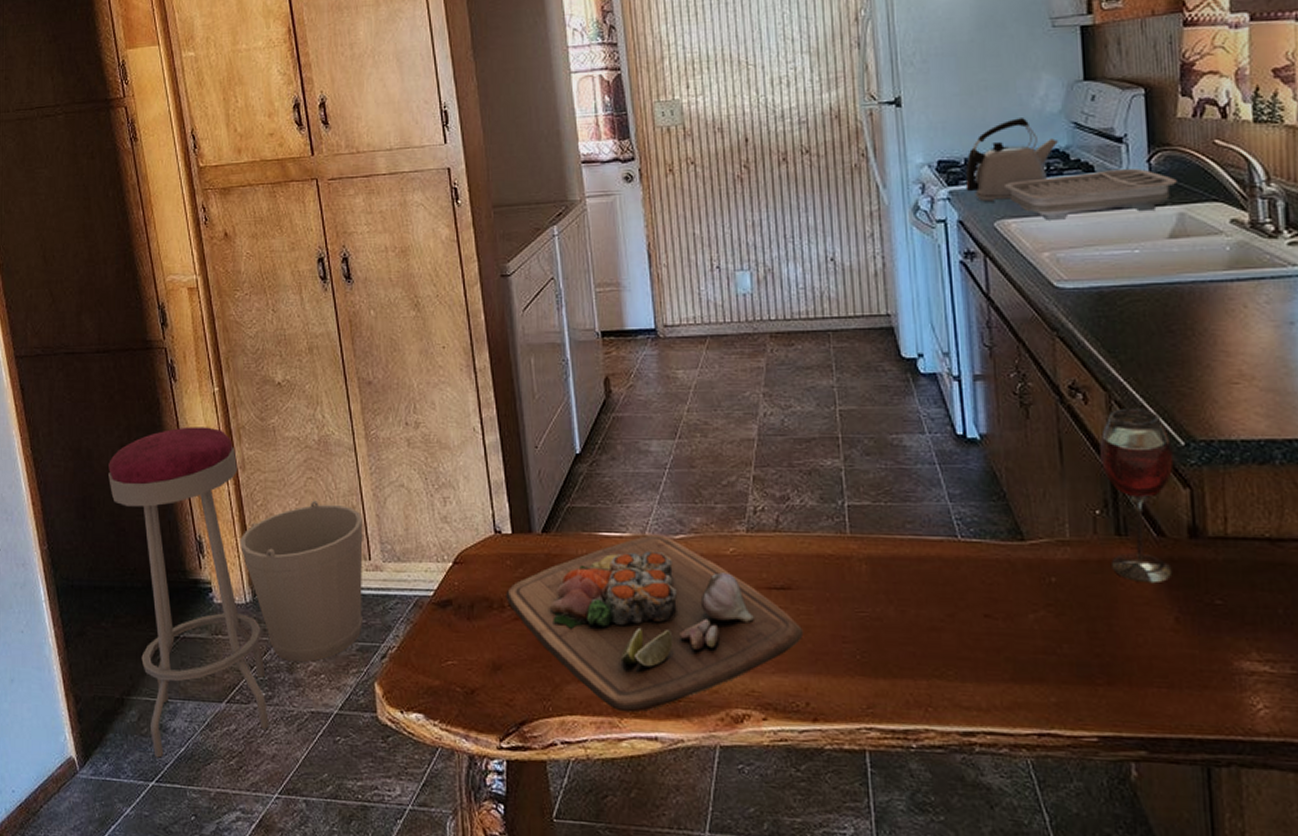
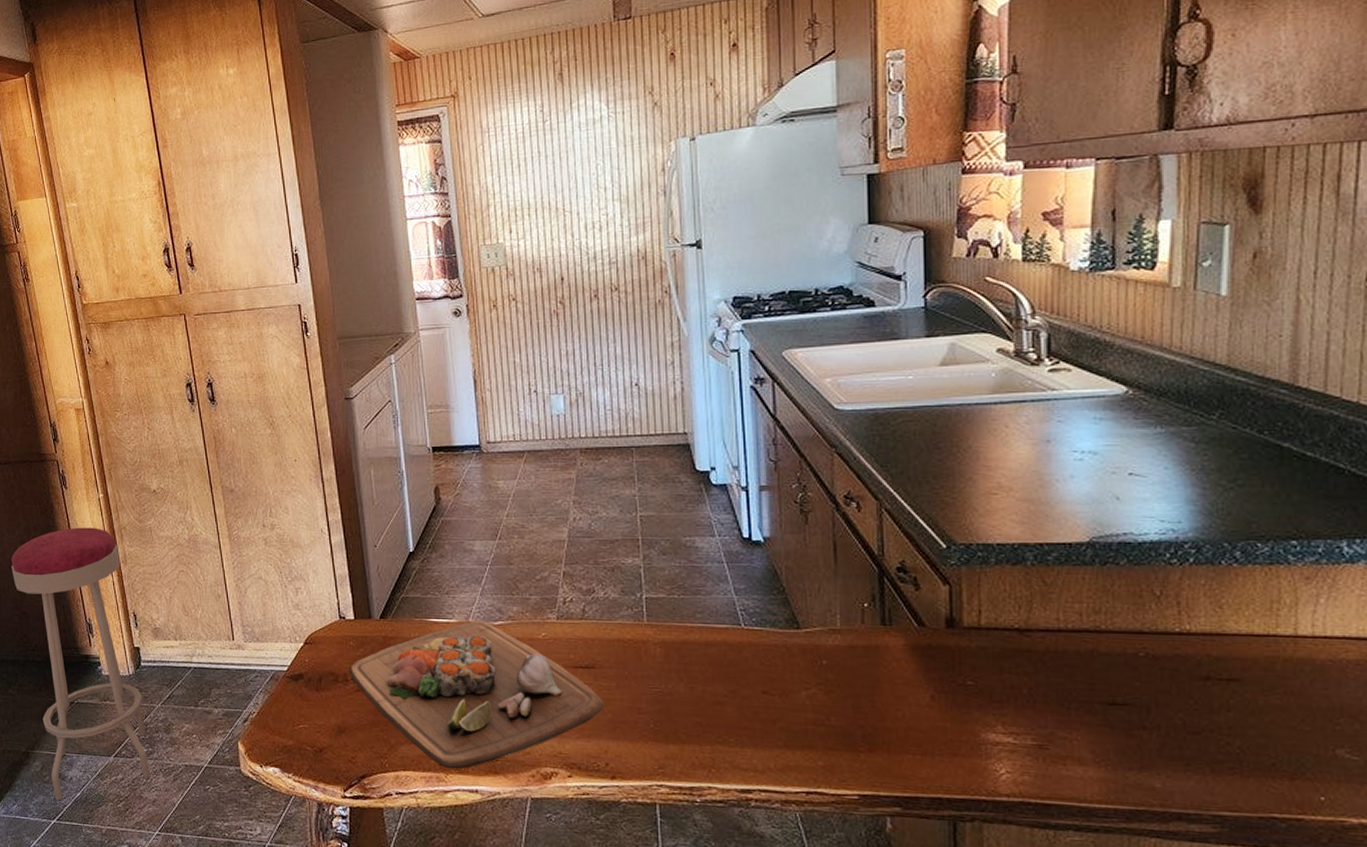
bucket: present [240,500,363,663] -> none [123,590,228,725]
kettle: present [965,118,1058,203] -> none [757,258,842,335]
dish rack: present [1003,168,1177,220] -> none [792,303,949,350]
wineglass: present [1100,409,1174,584] -> none [870,516,936,667]

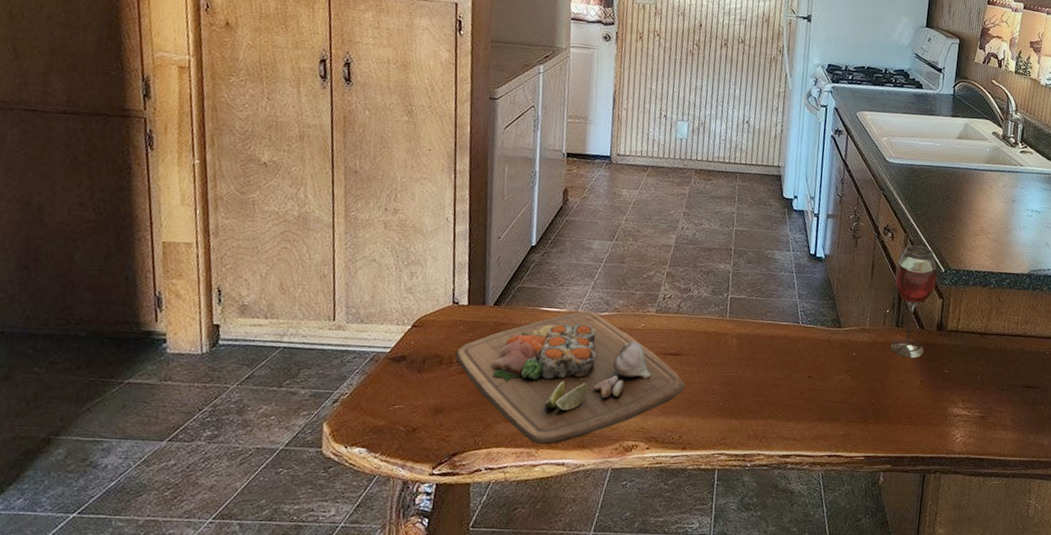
bar stool: present [11,527,150,801] -> none [61,192,215,492]
wineglass: none [870,516,936,667] -> present [890,245,938,359]

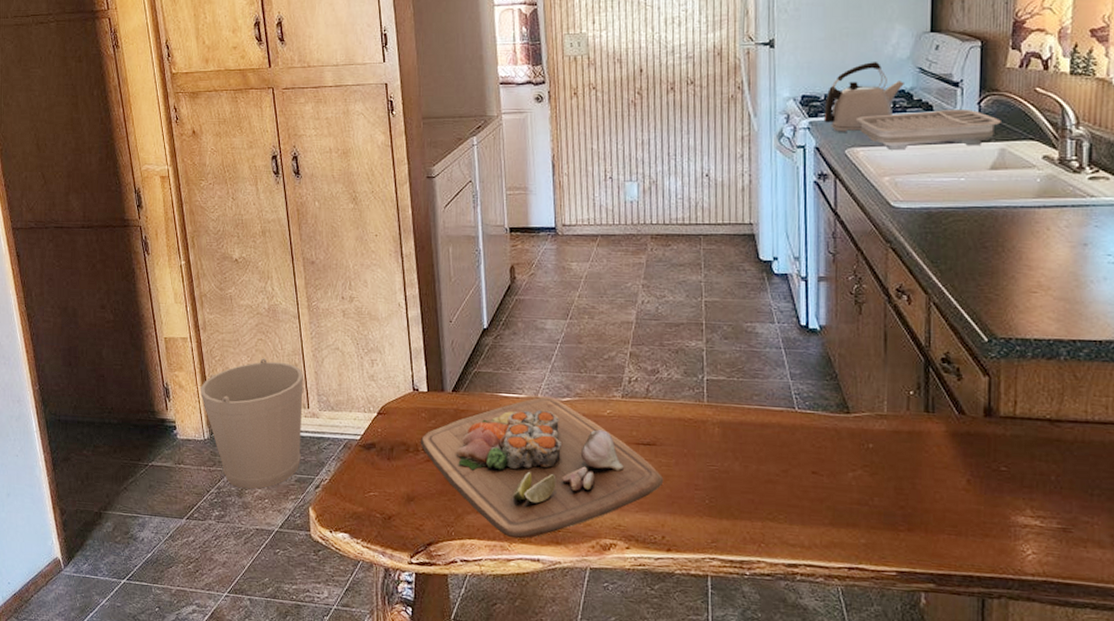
bucket: none [202,267,332,406] -> present [200,358,303,490]
kettle: none [843,44,904,99] -> present [823,62,904,133]
dish rack: none [866,86,968,120] -> present [855,108,1001,150]
wineglass: present [890,245,938,359] -> none [918,310,978,452]

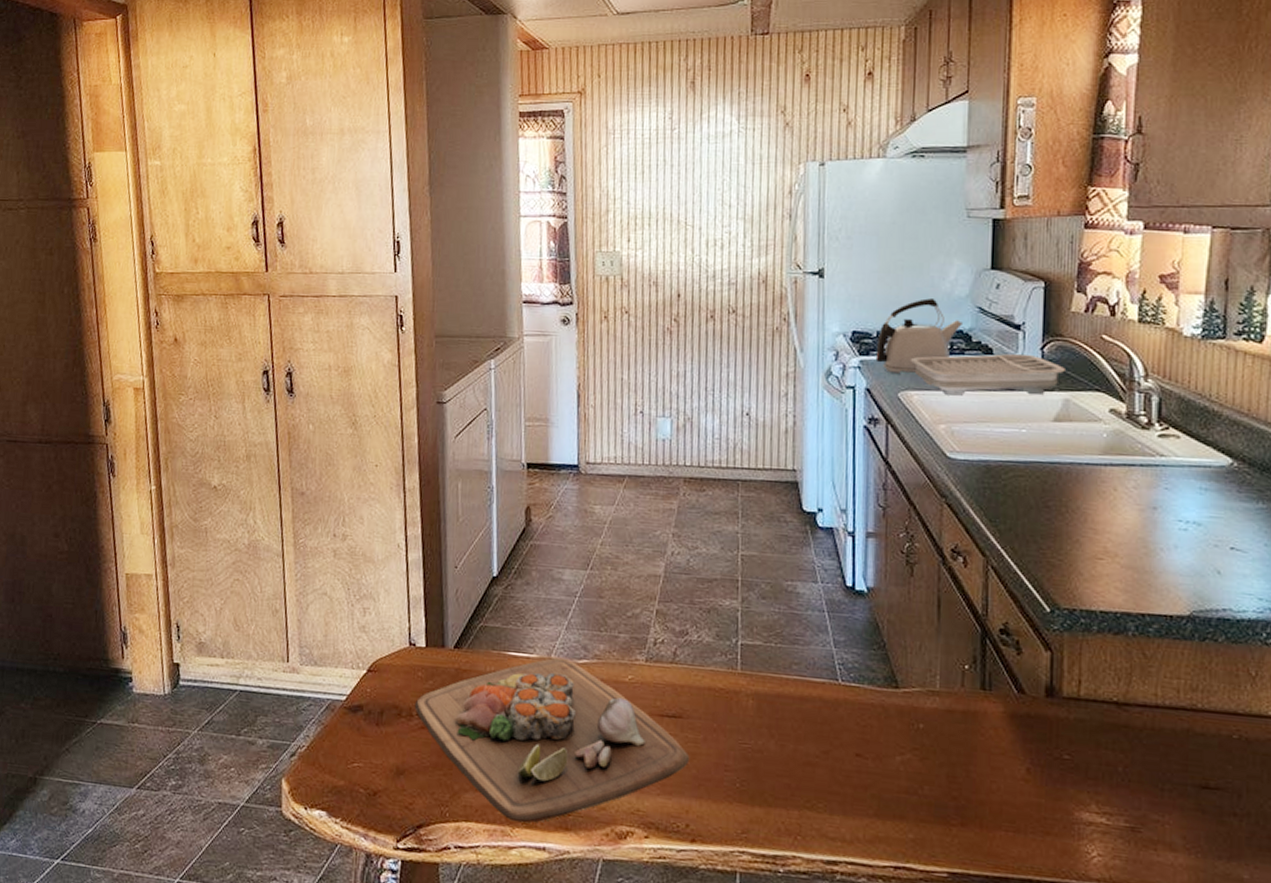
bucket: present [200,358,303,490] -> none [163,601,284,756]

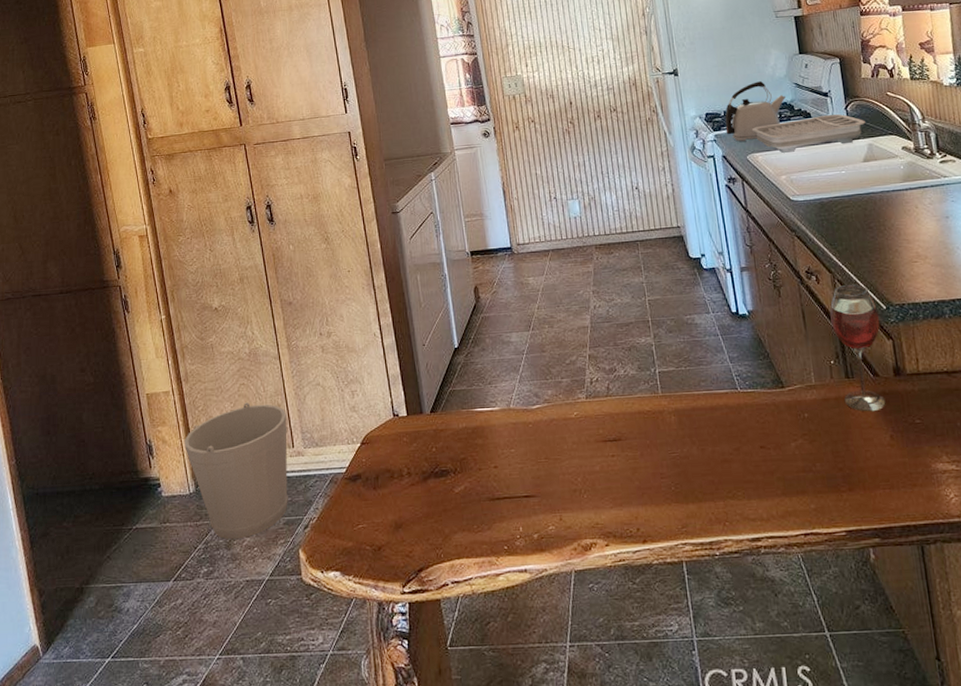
bucket: none [163,601,284,756] -> present [184,402,288,540]
food platter: present [414,657,690,823] -> none [403,406,632,552]
wineglass: none [974,574,1039,736] -> present [830,284,886,412]

